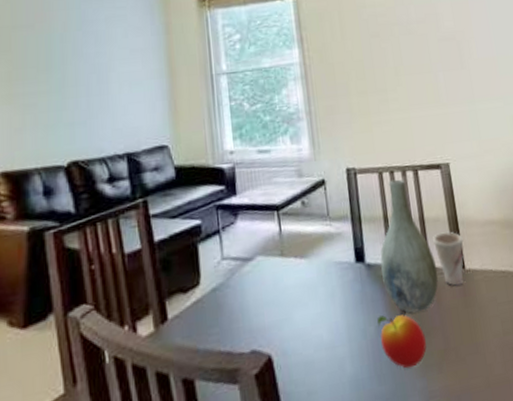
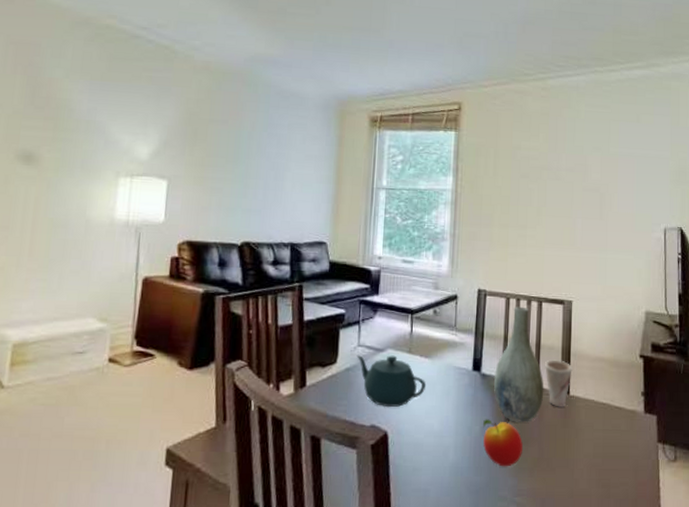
teapot: none [222,262,307,326] -> present [356,355,427,408]

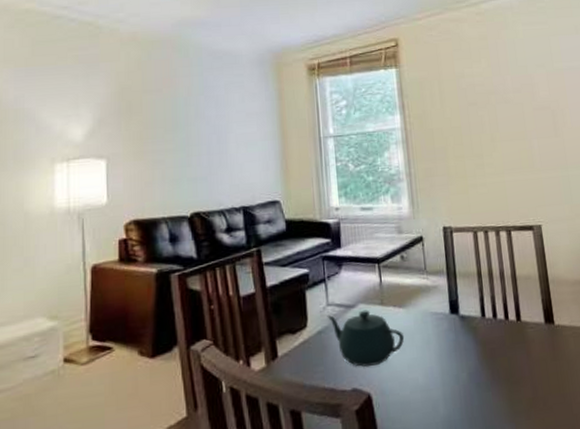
apple: present [483,419,523,467] -> none [469,363,516,414]
vase: present [493,306,544,423] -> none [473,238,528,363]
cup: present [544,359,573,407] -> none [523,289,554,340]

